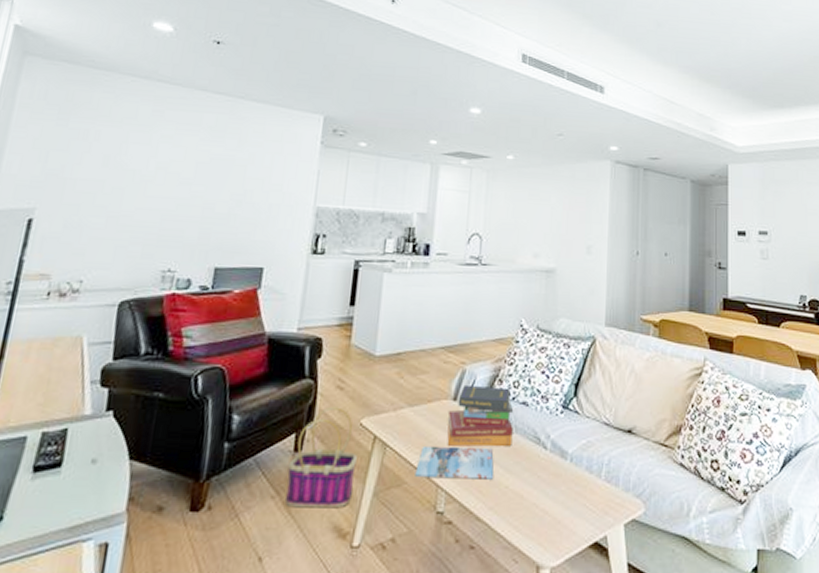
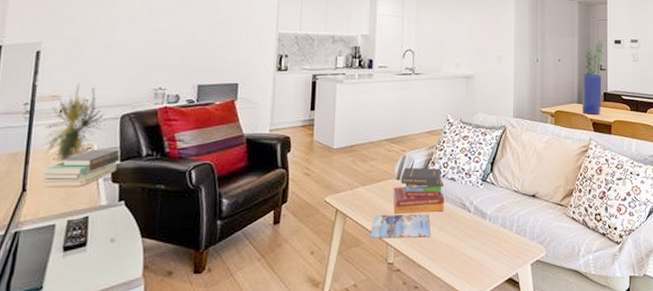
books: none [17,342,114,389] -> present [42,149,120,187]
plant: none [19,261,104,355] -> present [40,84,108,160]
basket: present [286,406,357,509] -> none [269,189,324,266]
vase: none [694,230,724,327] -> present [581,40,604,114]

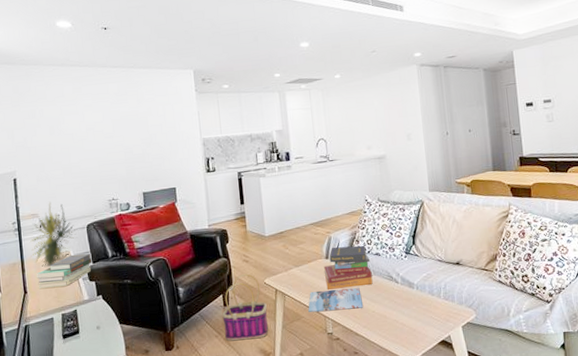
basket: none [269,189,324,266] -> present [222,274,269,341]
vase: present [581,40,604,114] -> none [495,105,518,181]

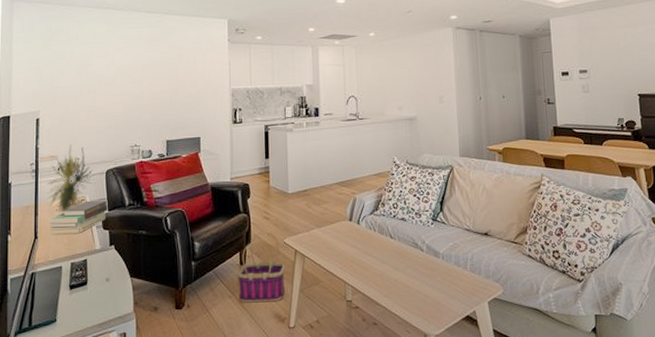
magazine: present [308,288,363,313] -> none [328,254,385,278]
books: present [323,245,373,290] -> none [346,209,397,254]

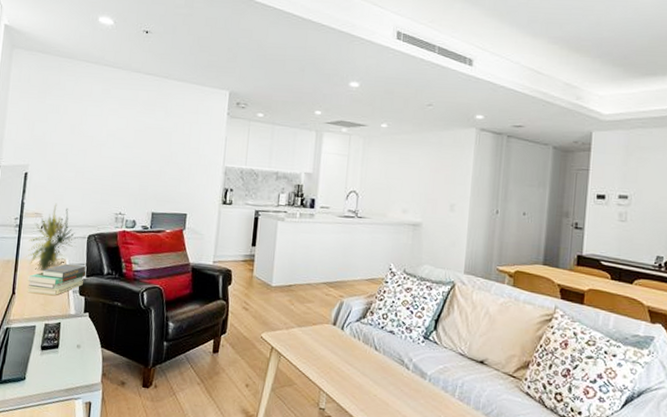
basket: present [238,232,286,303] -> none [208,322,259,397]

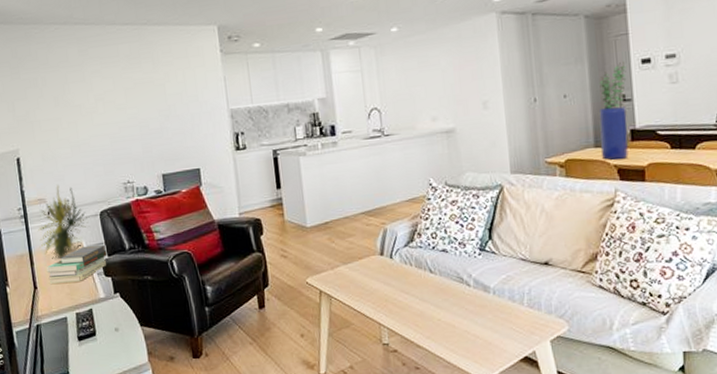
vase: none [547,194,582,280] -> present [599,62,629,160]

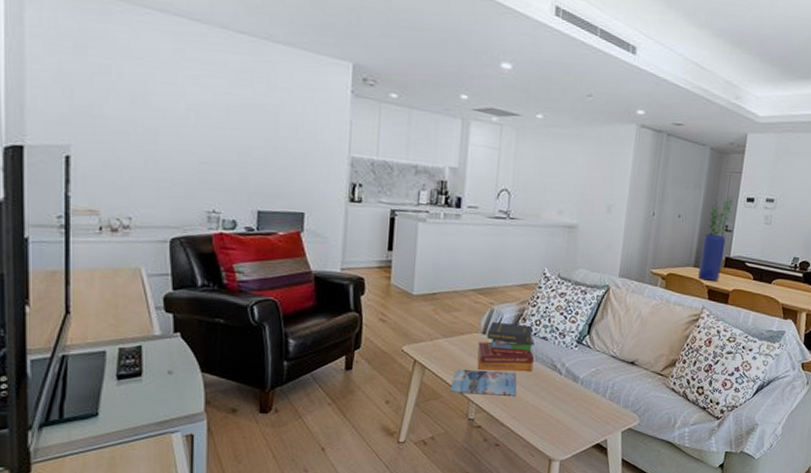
plant: present [38,185,90,259] -> none [81,198,156,283]
books: present [46,244,107,284] -> none [86,273,172,313]
magazine: none [359,291,426,320] -> present [450,368,517,396]
books: none [377,239,439,292] -> present [477,321,534,371]

